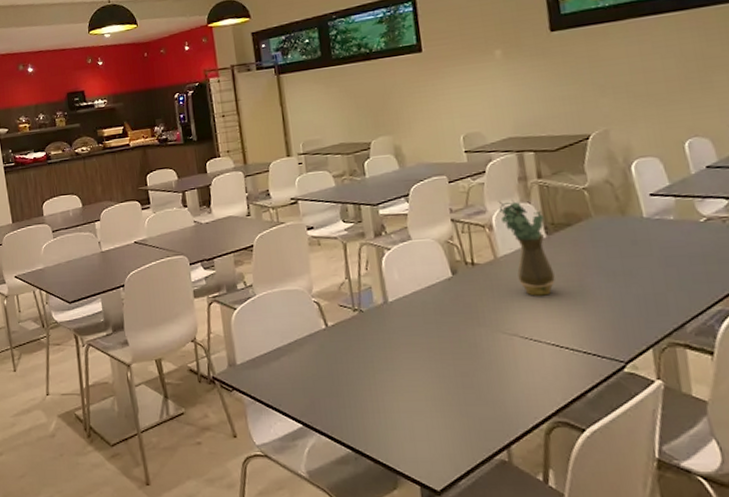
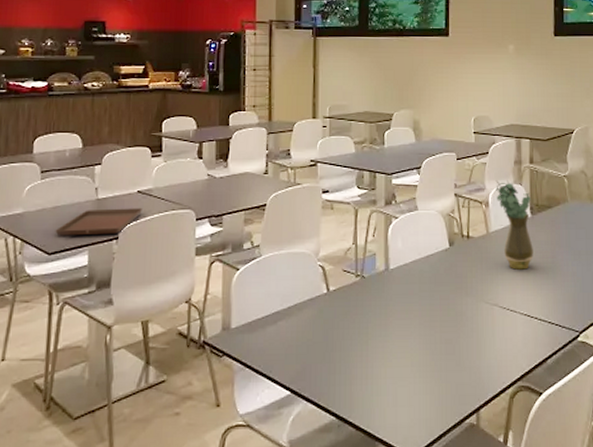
tray: none [71,257,141,287] -> present [55,208,142,236]

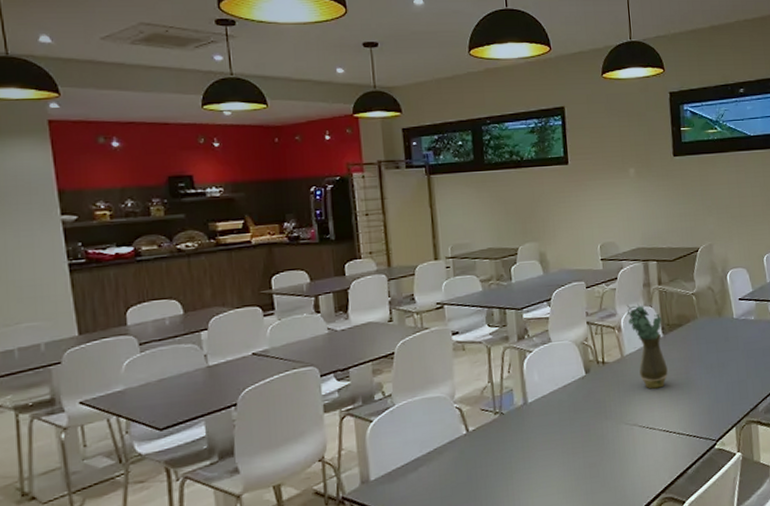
tray: present [55,208,142,236] -> none [164,371,260,410]

